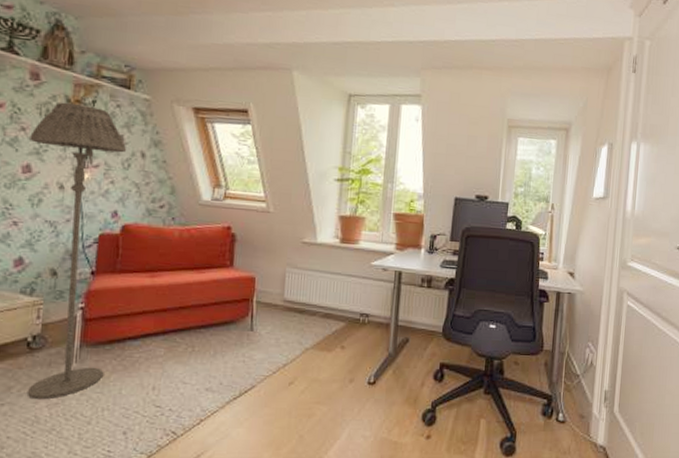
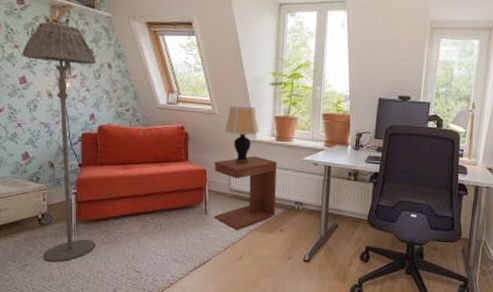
side table: none [261,260,340,349] -> present [214,156,277,230]
table lamp: none [279,203,321,272] -> present [224,106,259,165]

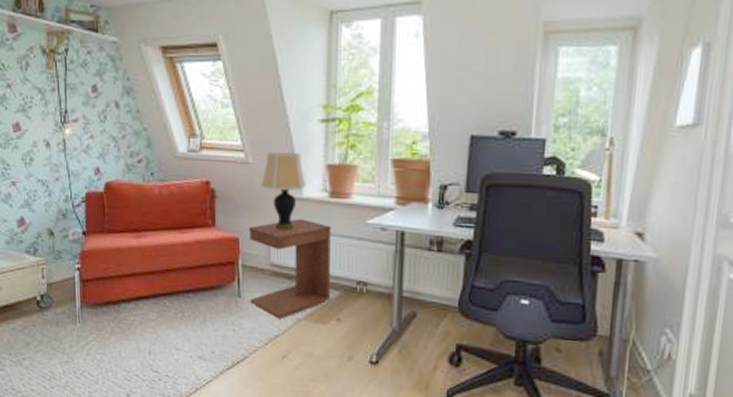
floor lamp: present [22,22,97,263] -> none [15,53,104,357]

